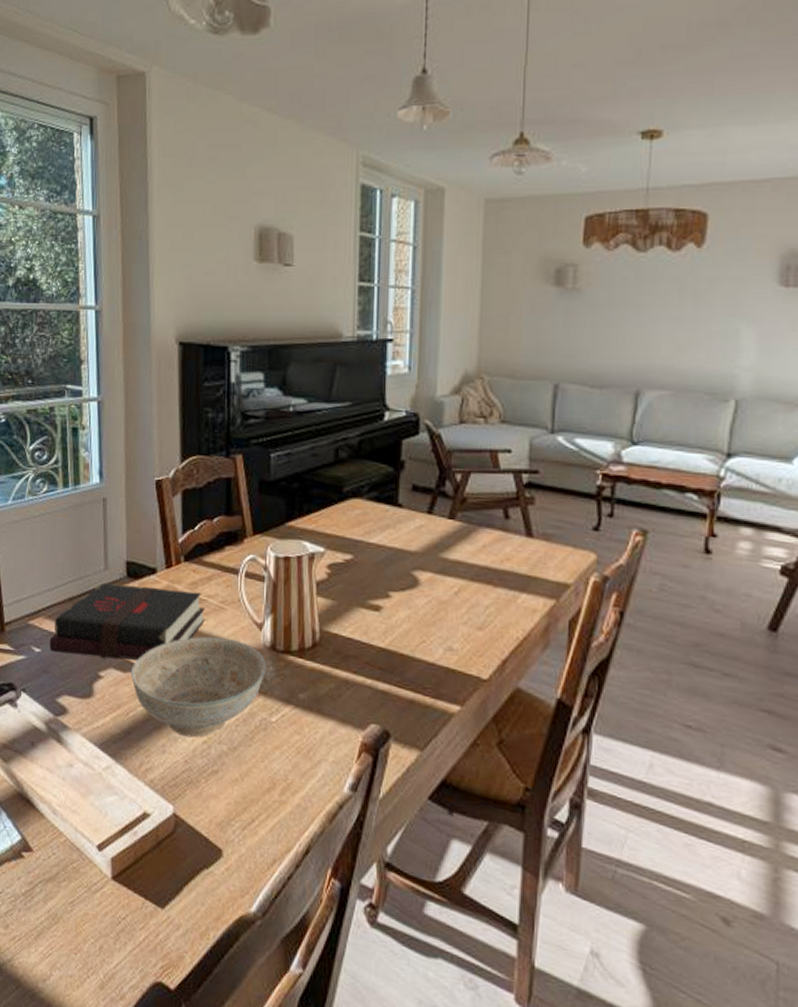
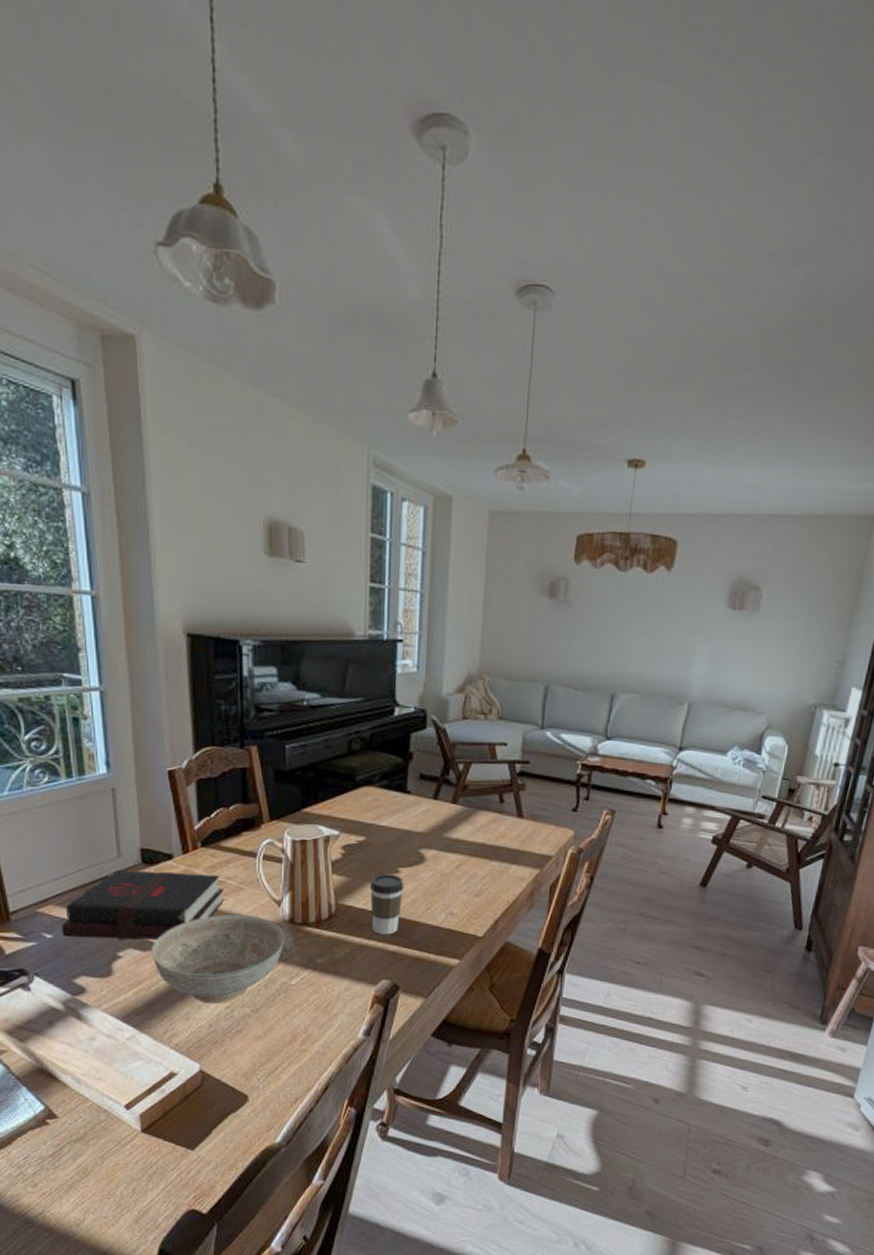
coffee cup: none [357,597,396,671] -> present [369,873,404,935]

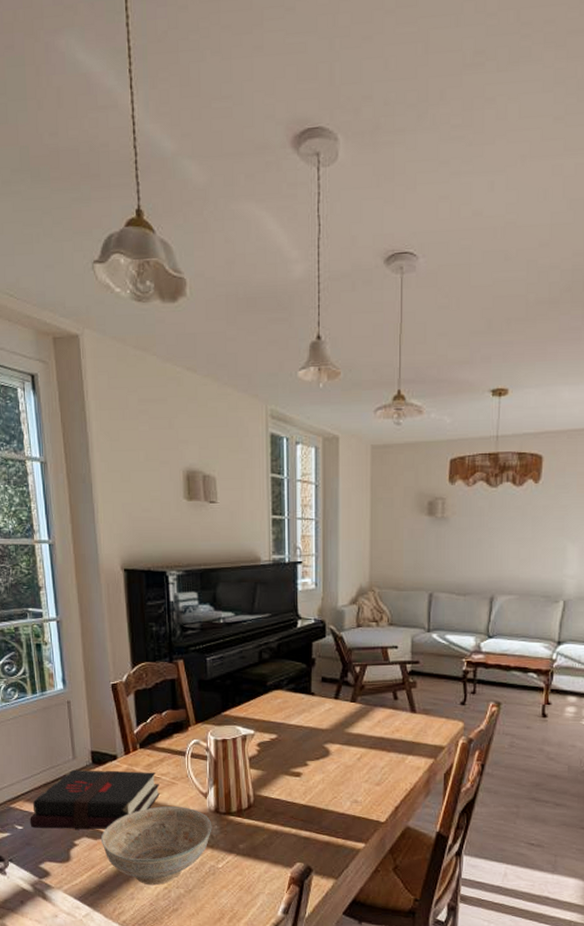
coffee cup: present [369,873,404,935] -> none [282,767,313,822]

